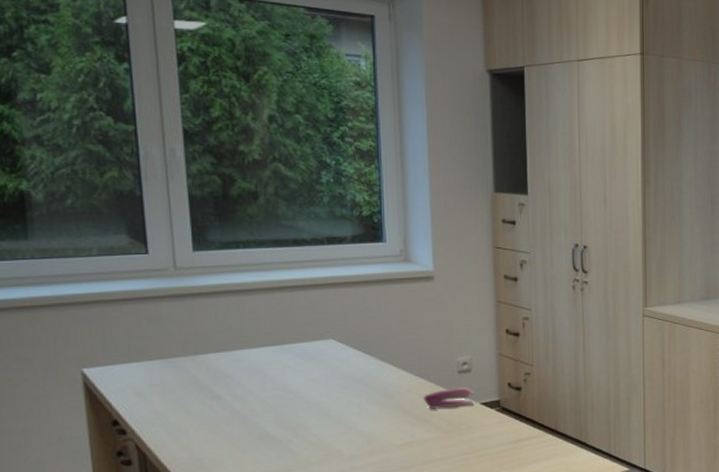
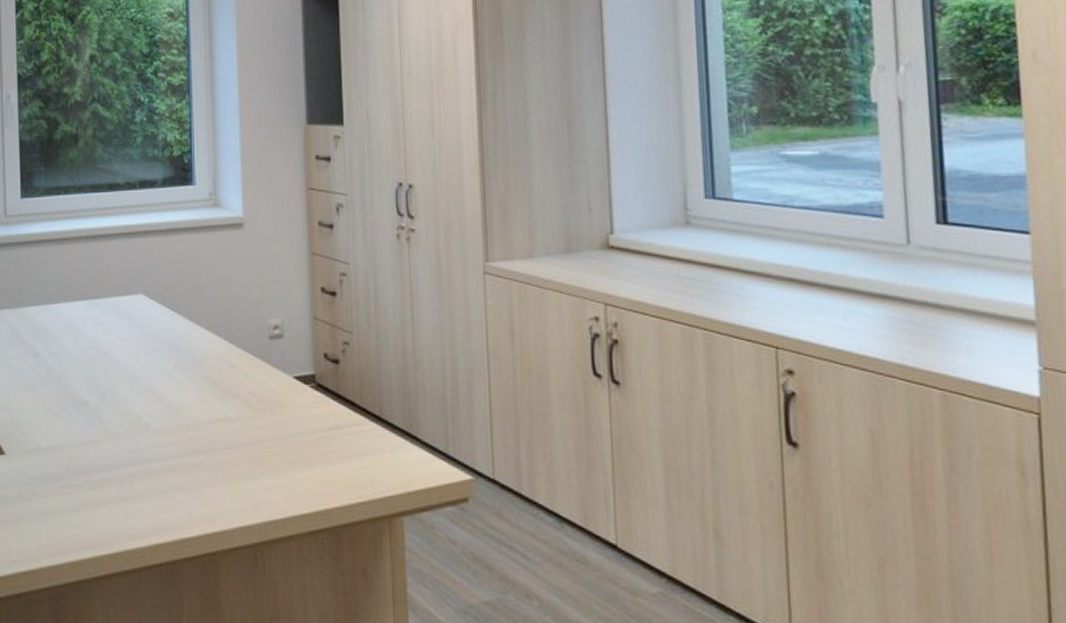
stapler: present [424,387,475,410] -> none [233,356,287,382]

